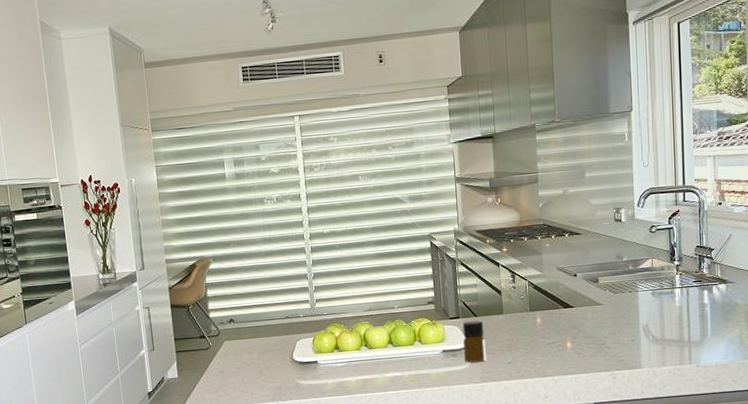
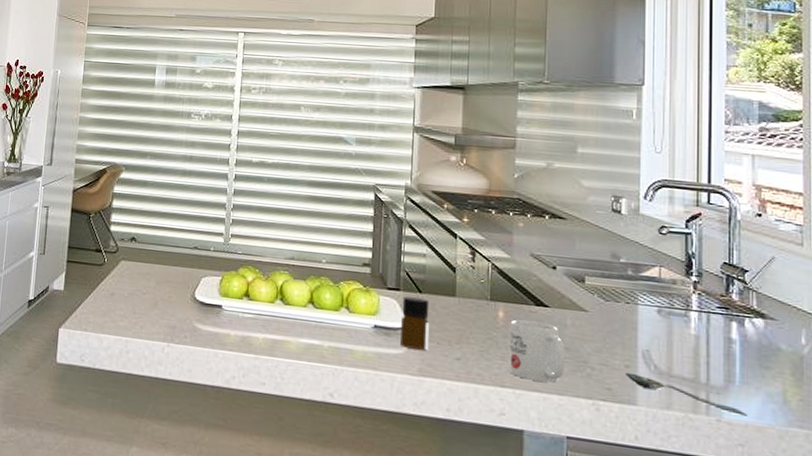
mug: none [546,320,589,367] -> present [508,319,566,383]
spoon: none [631,345,717,359] -> present [625,372,748,416]

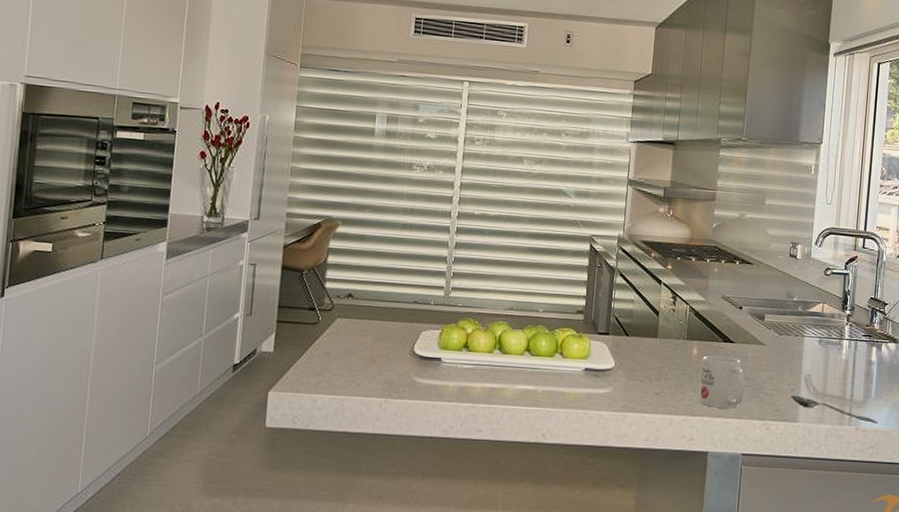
bottle: present [400,296,430,351] -> none [608,340,635,388]

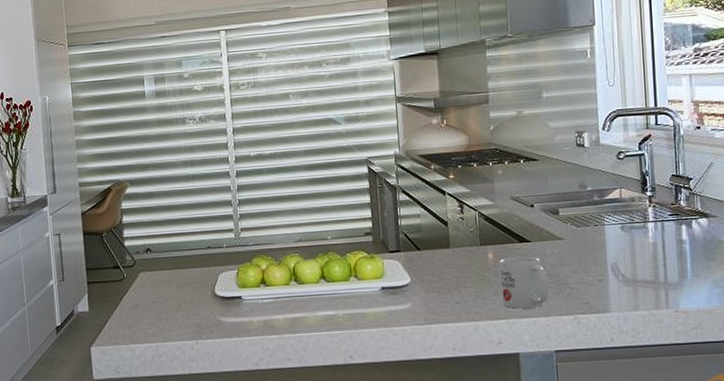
spoon: present [790,395,878,424] -> none [598,285,699,304]

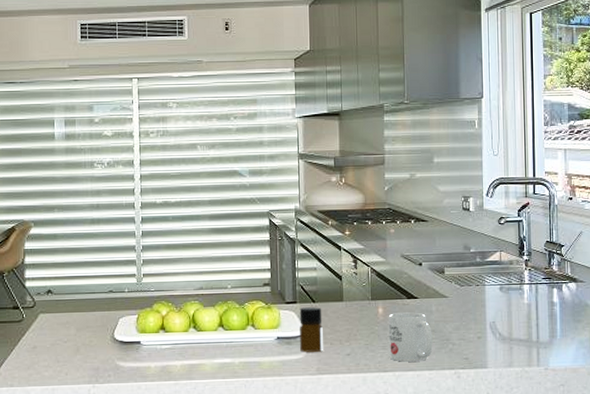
bottle: none [404,255,431,302] -> present [299,307,323,352]

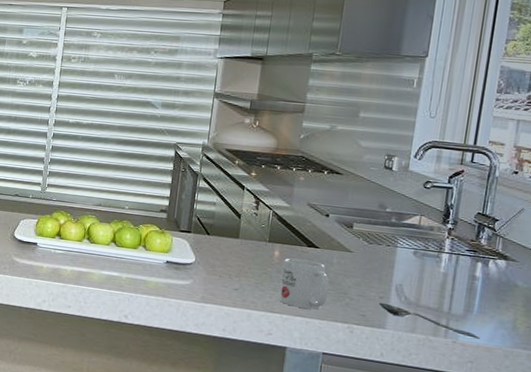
bottle: present [299,307,323,352] -> none [188,237,216,282]
spoon: none [477,342,567,362] -> present [378,302,481,339]

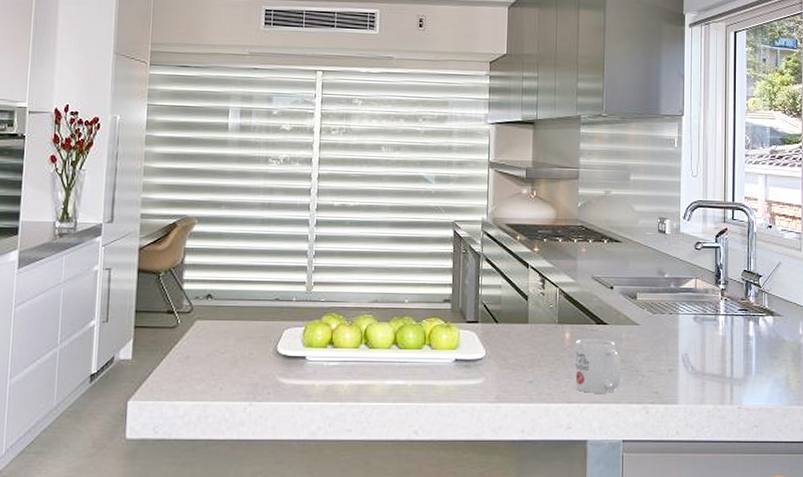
spoon: present [378,302,481,339] -> none [668,375,761,401]

